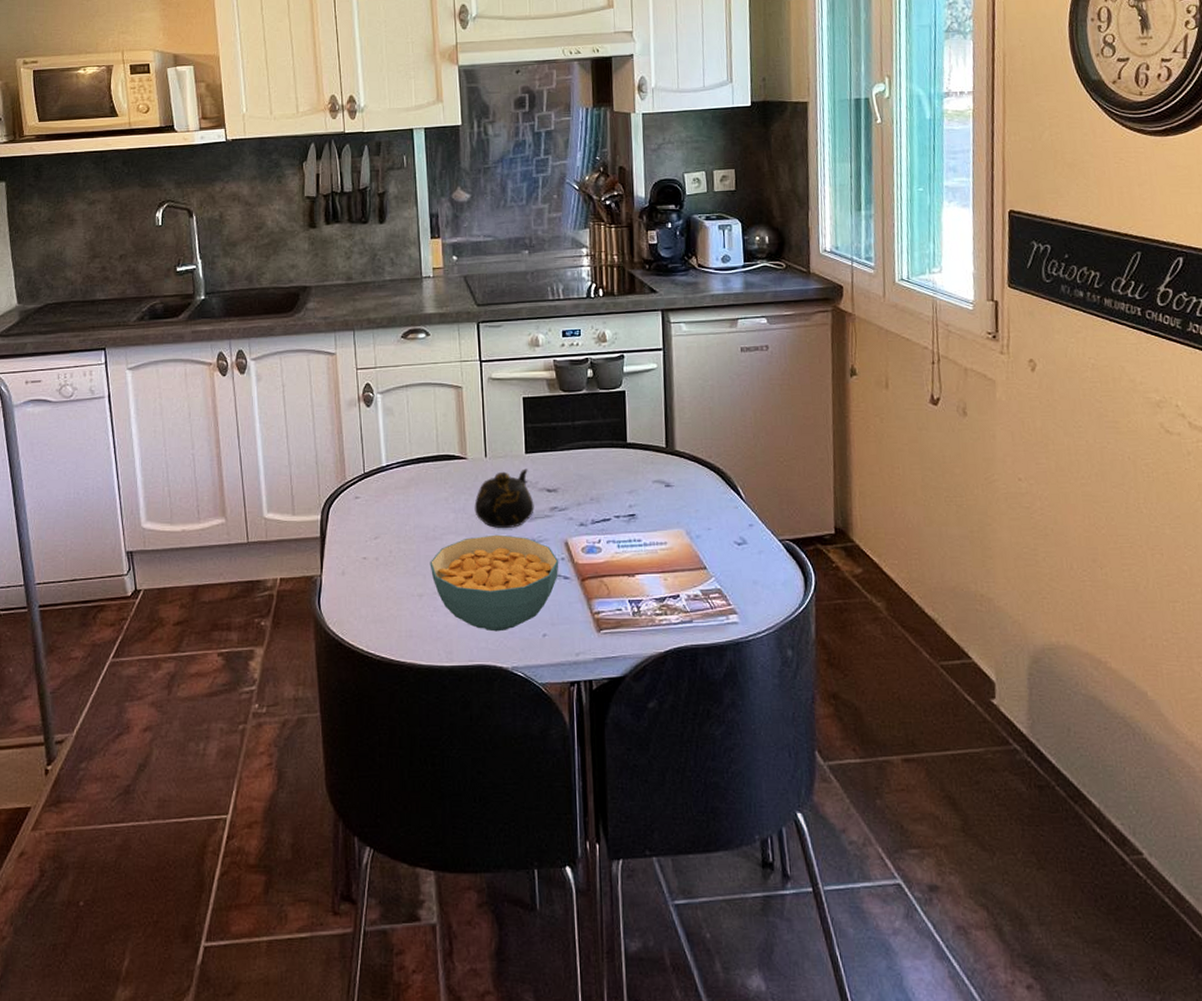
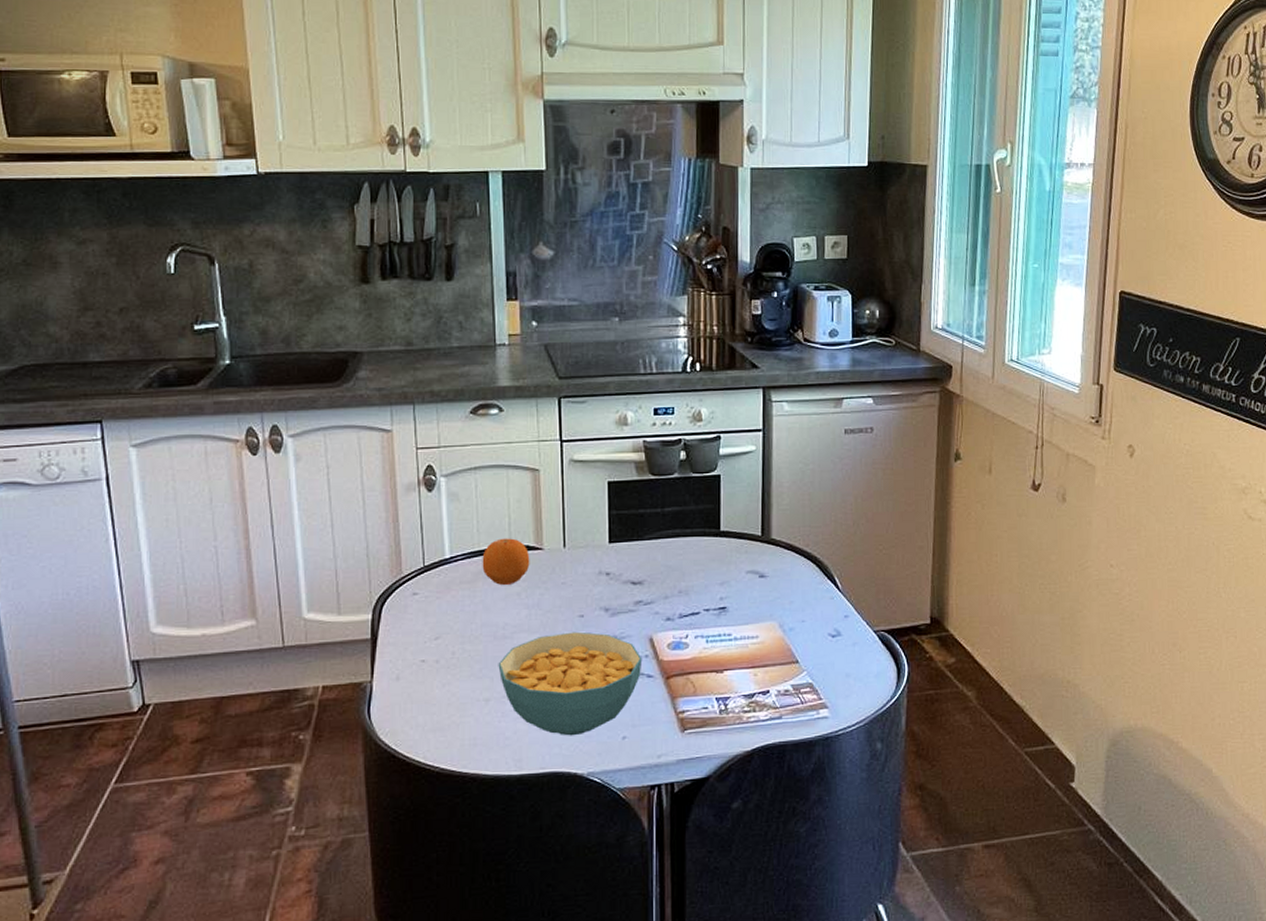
fruit: none [414,448,456,490] -> present [482,538,530,585]
teapot: present [474,468,534,529] -> none [550,559,617,626]

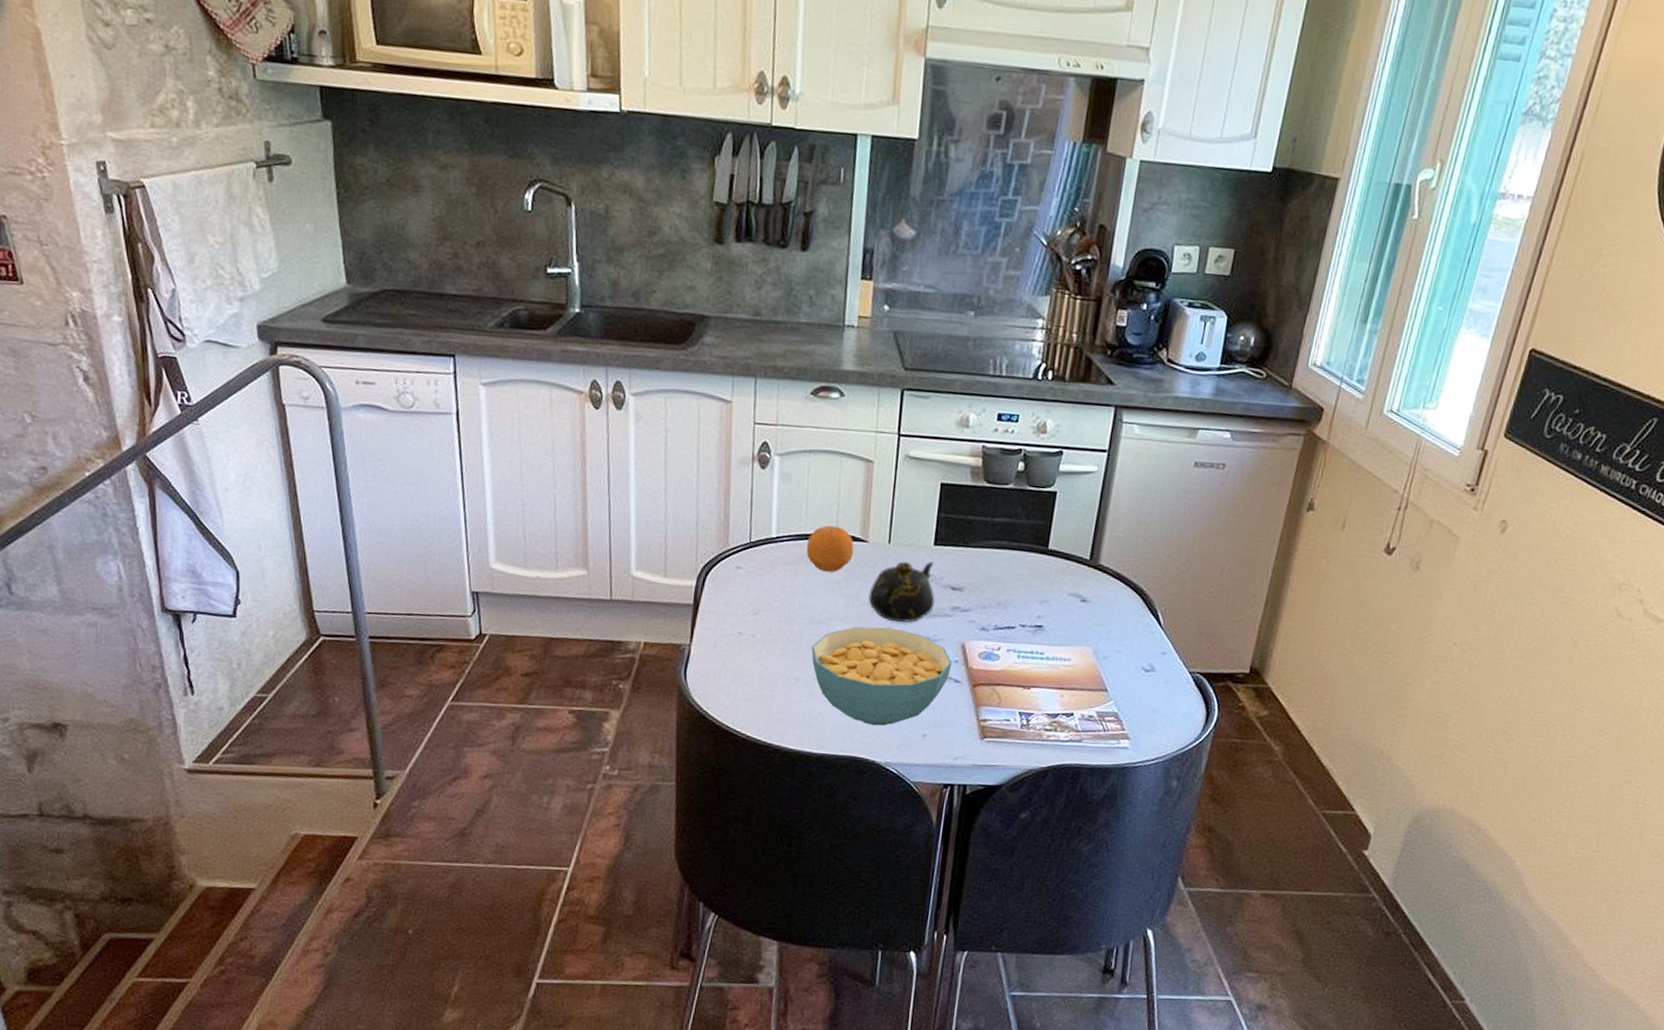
teapot: none [550,559,617,626] -> present [868,561,935,623]

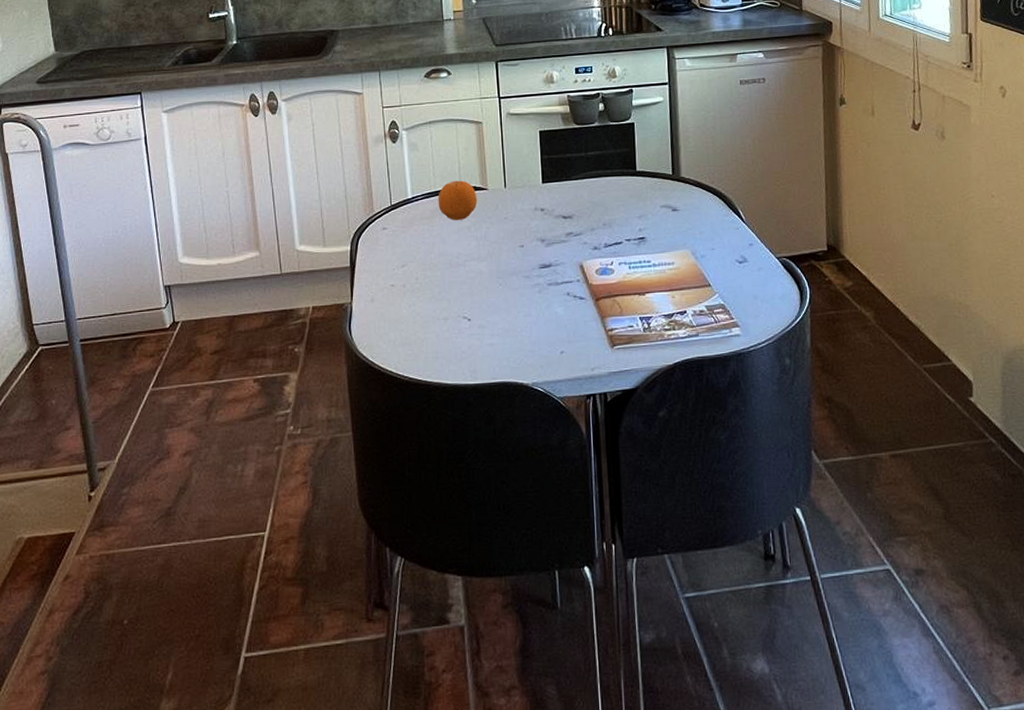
cereal bowl: present [811,626,952,726] -> none [454,259,575,351]
teapot: present [868,561,935,623] -> none [495,197,551,255]

